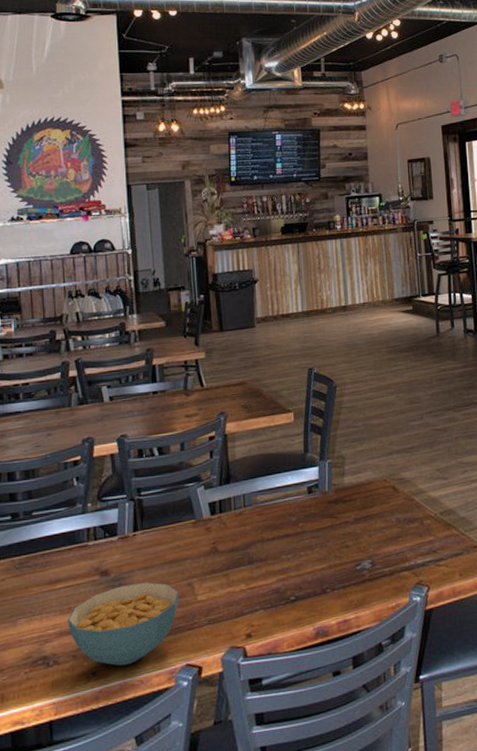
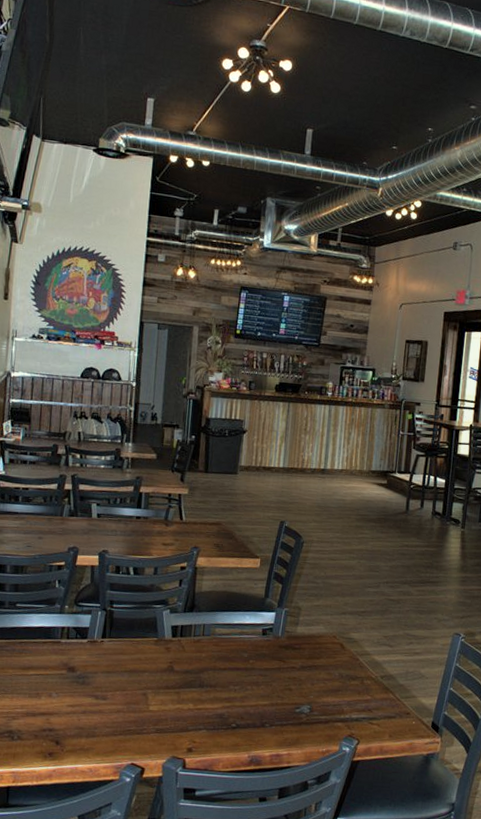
cereal bowl: present [67,582,179,666] -> none [34,683,134,753]

